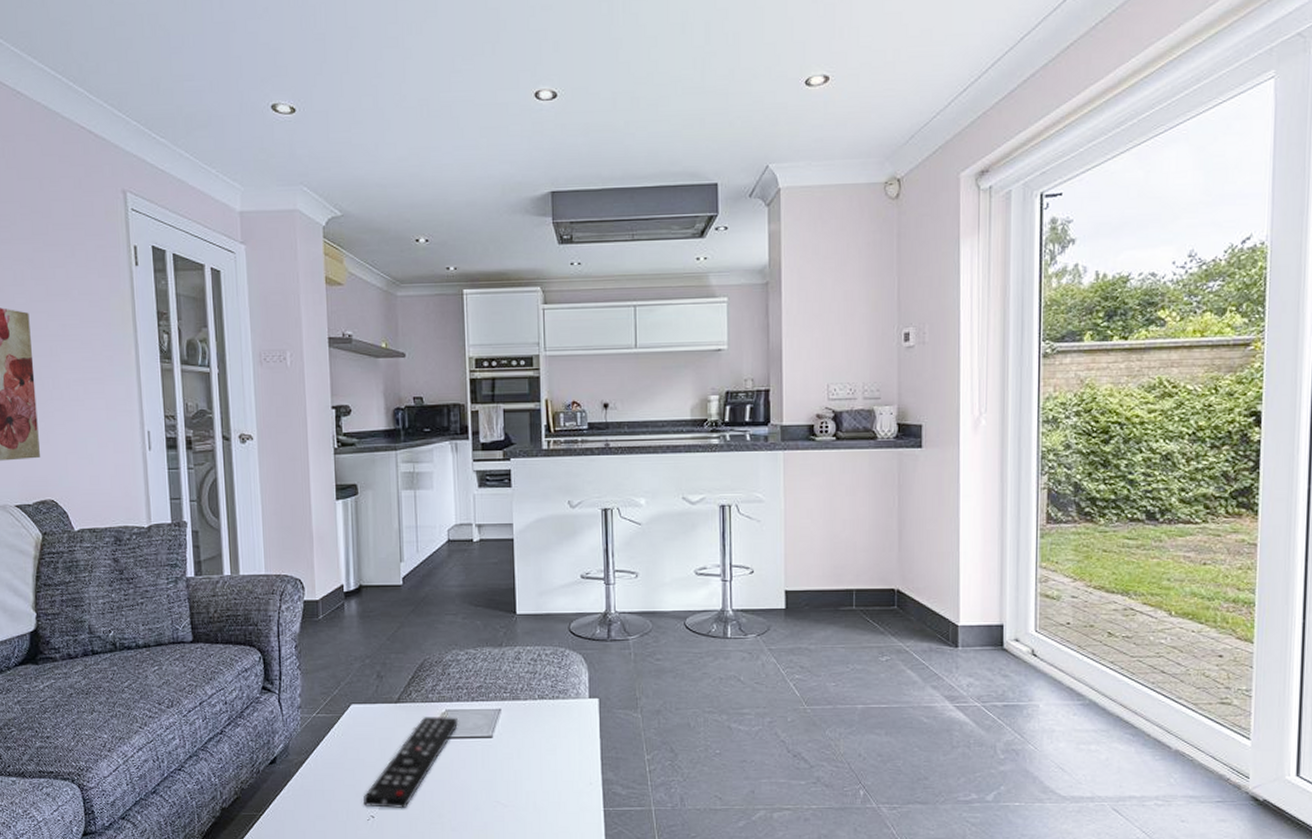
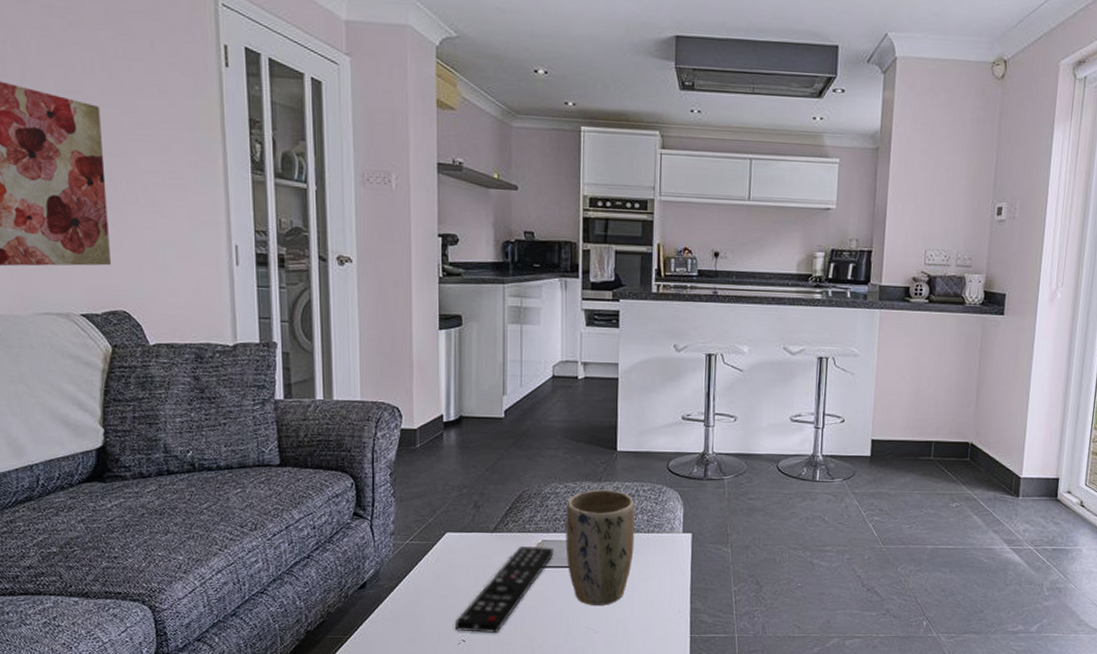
plant pot: none [468,655,540,778] -> present [565,489,635,605]

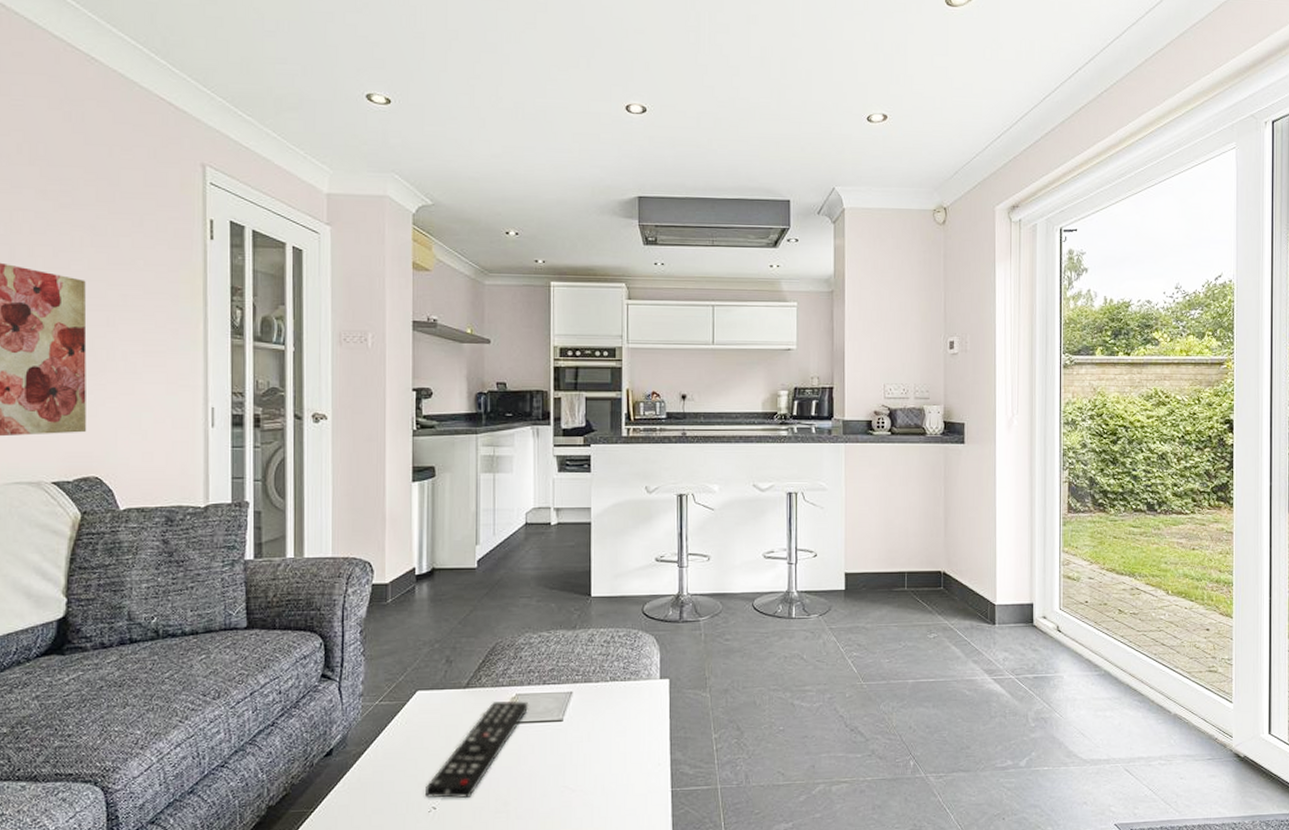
plant pot: present [565,489,635,605] -> none [540,637,611,762]

